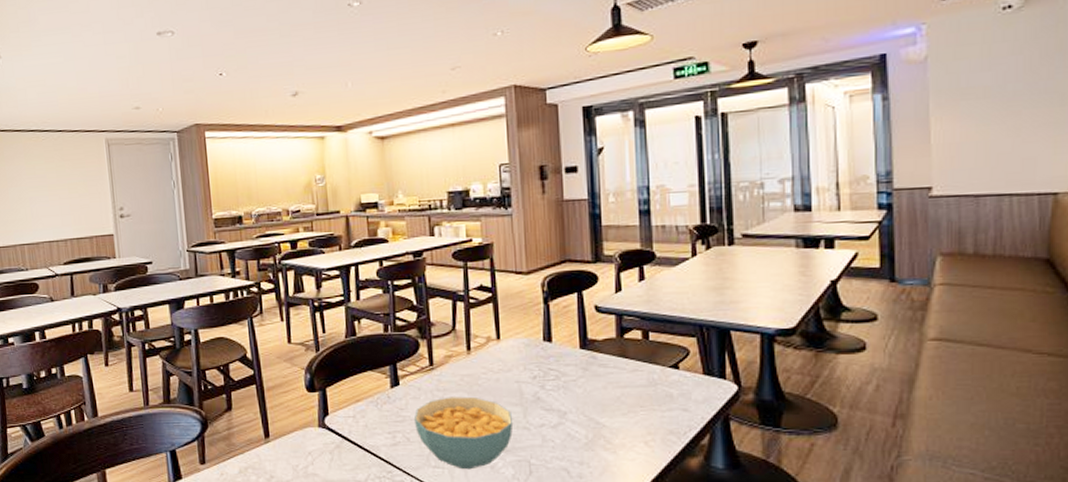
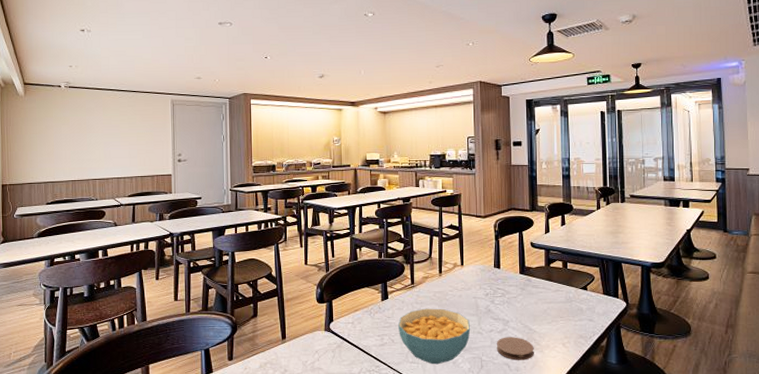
coaster: none [549,433,604,464] -> present [496,337,534,360]

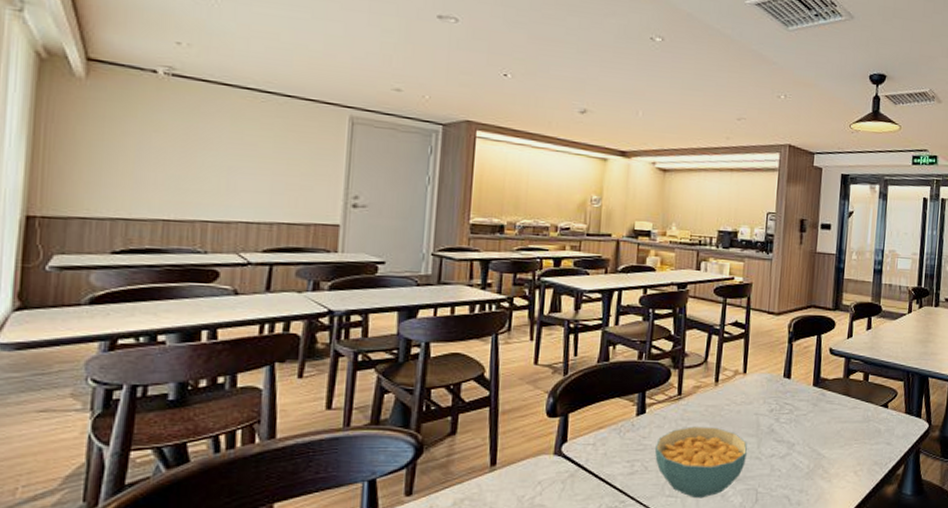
coaster: present [496,337,534,360] -> none [776,463,821,492]

